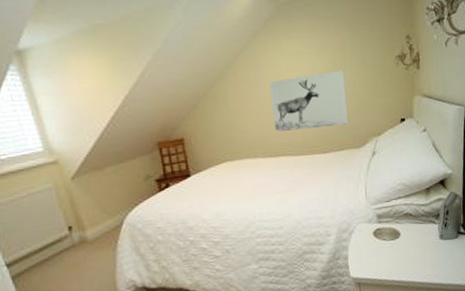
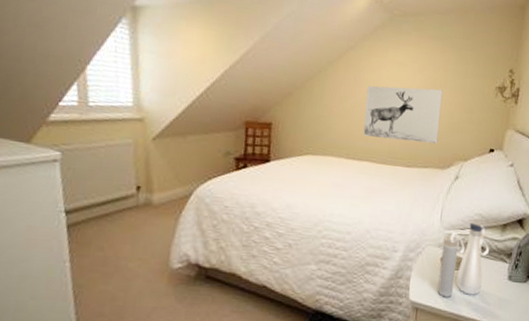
water bottle: none [372,193,418,268] -> present [437,223,490,298]

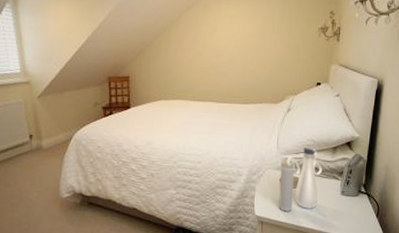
wall art: present [363,85,444,144] -> none [205,35,272,83]

